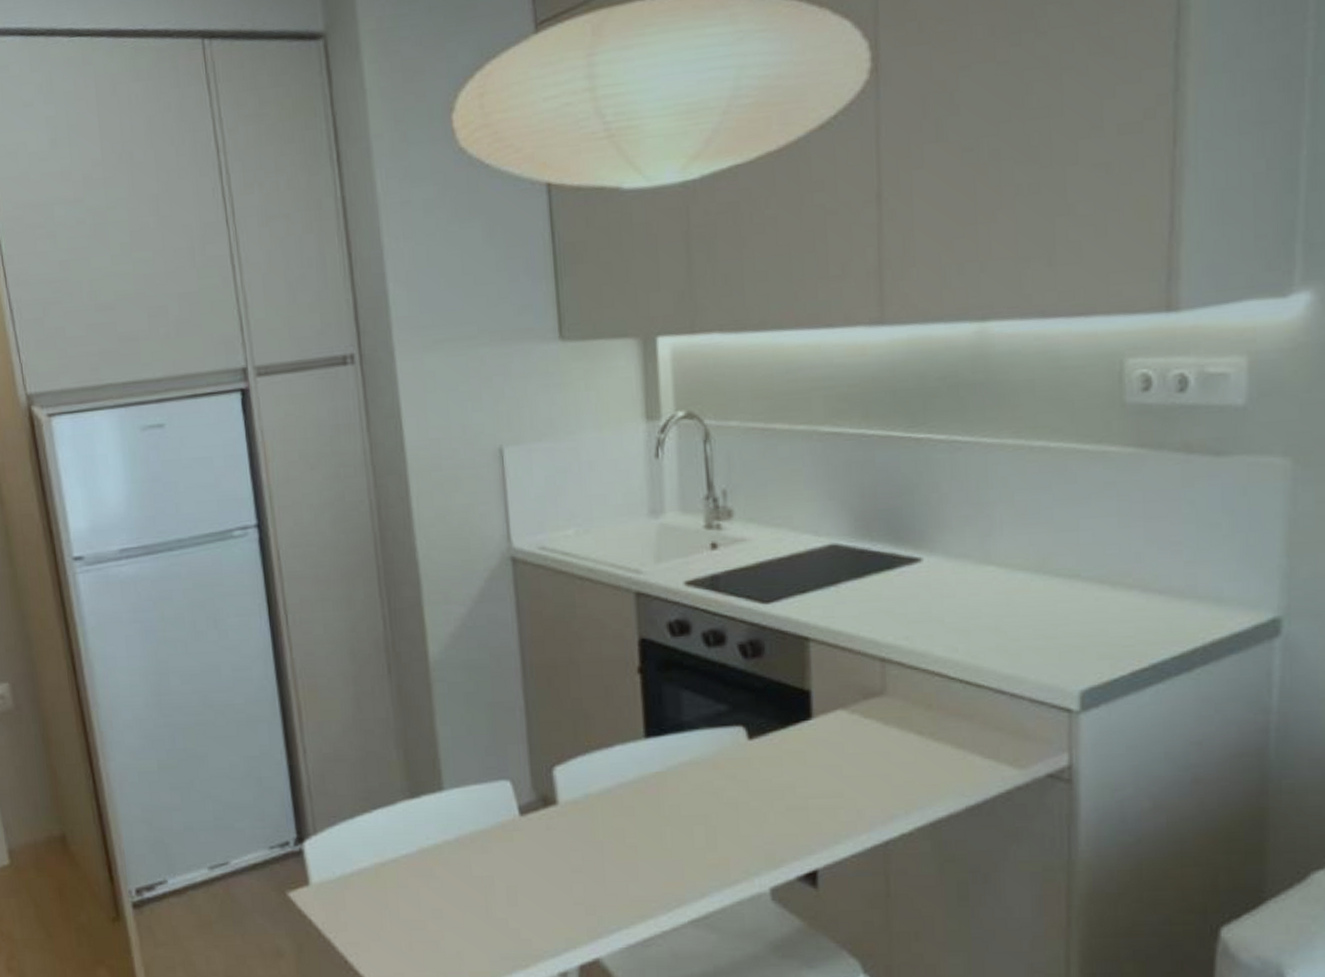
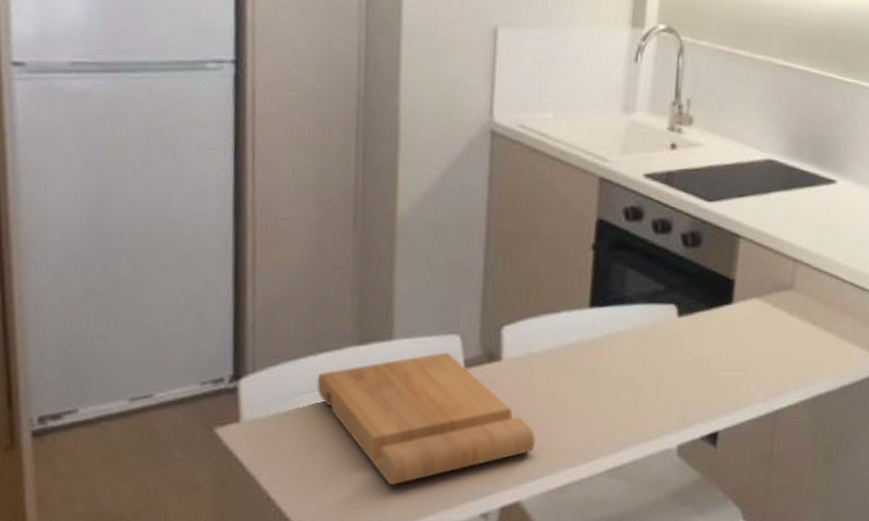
cutting board: none [375,799,608,945] -> present [316,352,536,486]

